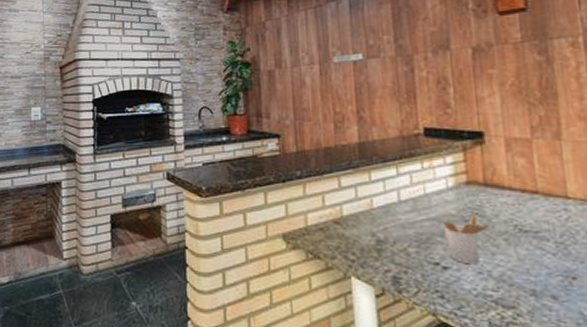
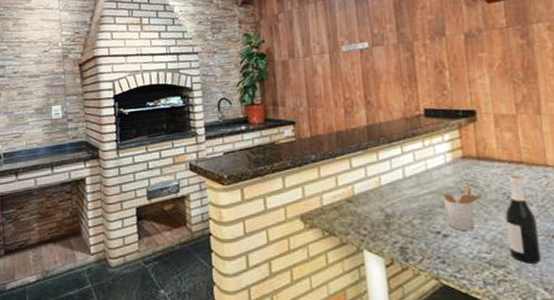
wine bottle: none [515,205,559,307] -> present [505,174,541,264]

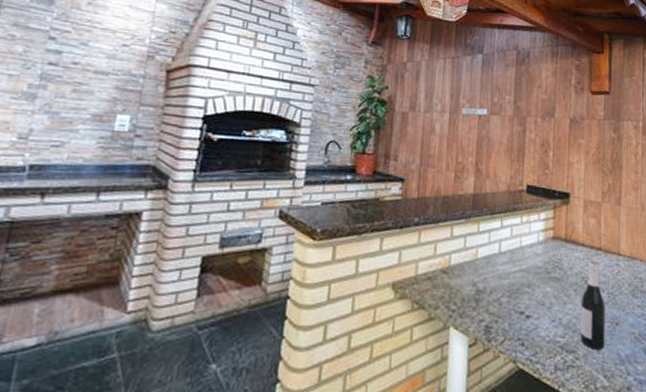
utensil holder: present [442,186,482,231] -> none [531,267,564,314]

